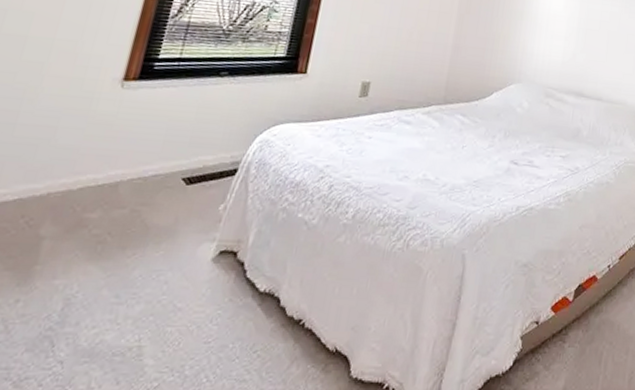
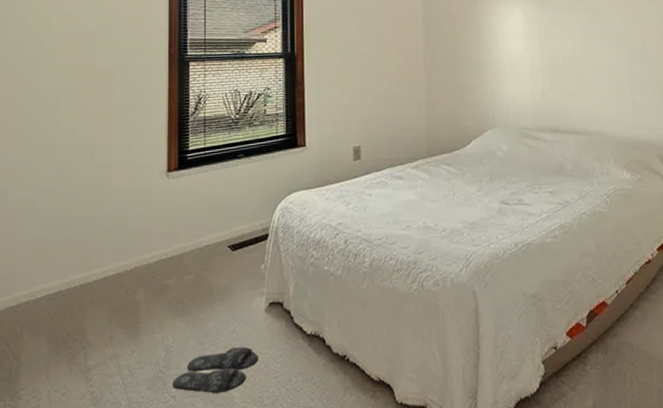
slippers: none [63,303,191,359] -> present [172,347,258,393]

